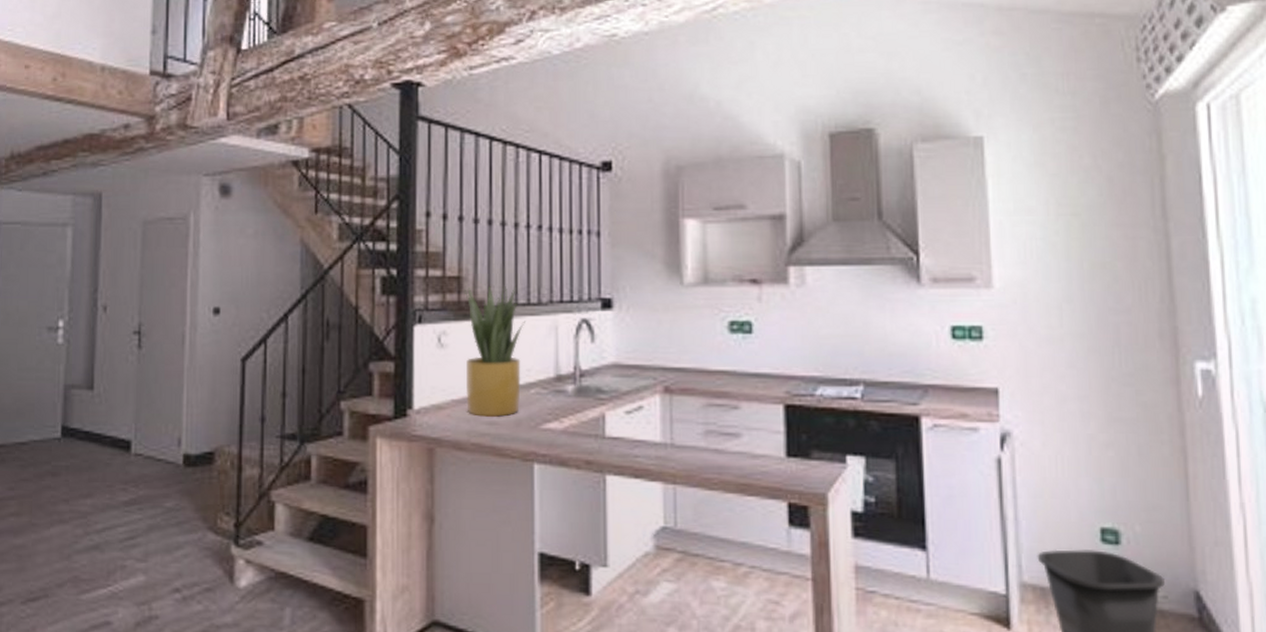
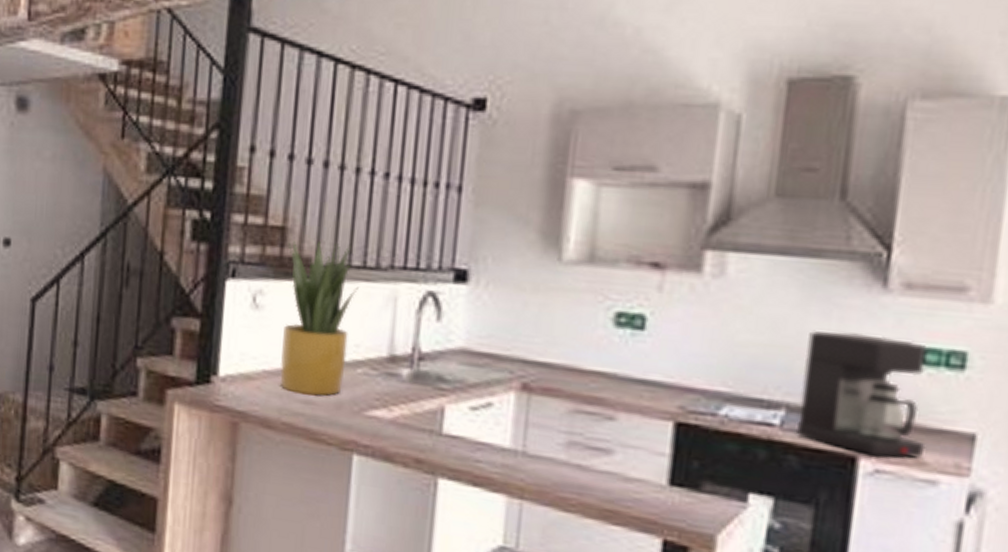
coffee maker: none [872,320,966,415] -> present [795,331,927,458]

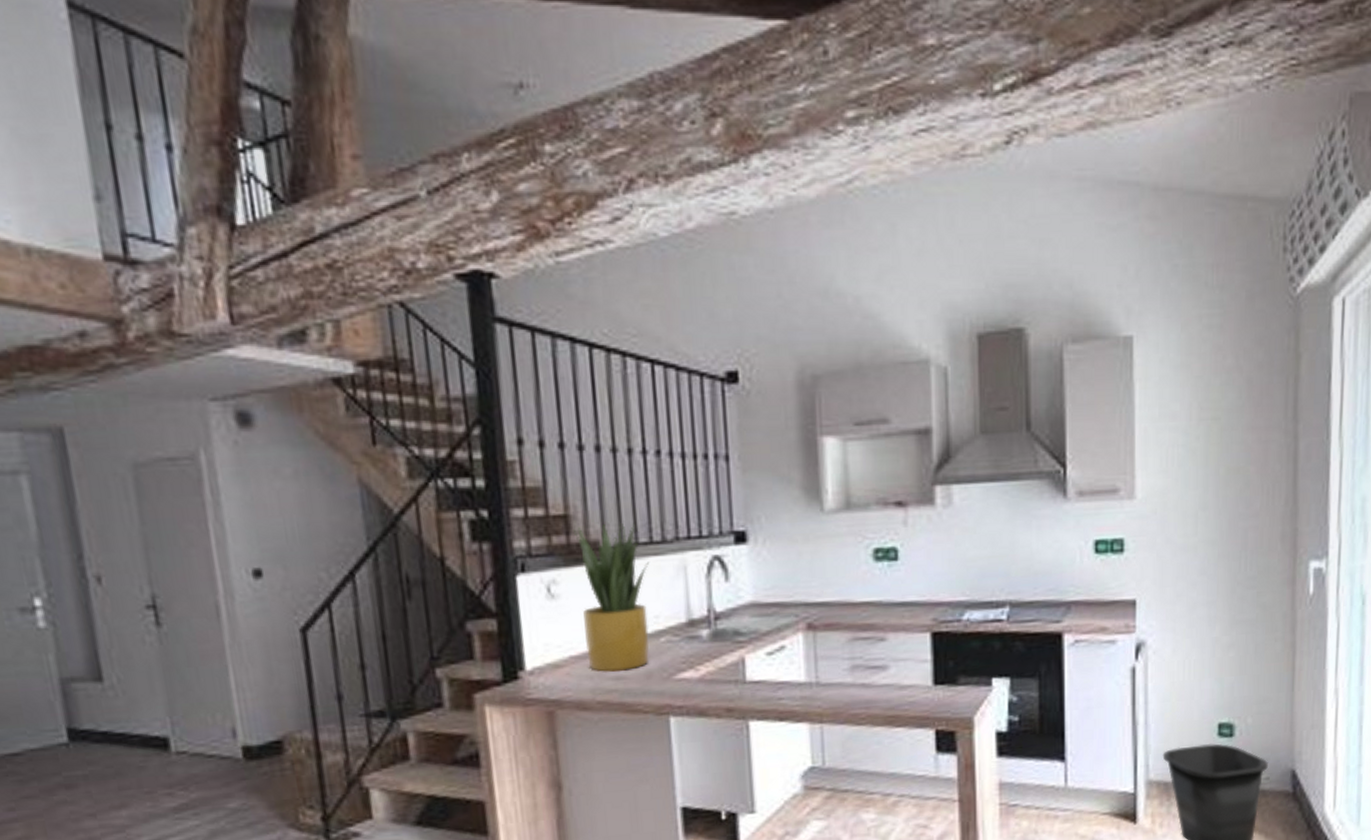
coffee maker: present [795,331,927,458] -> none [1018,536,1106,632]

